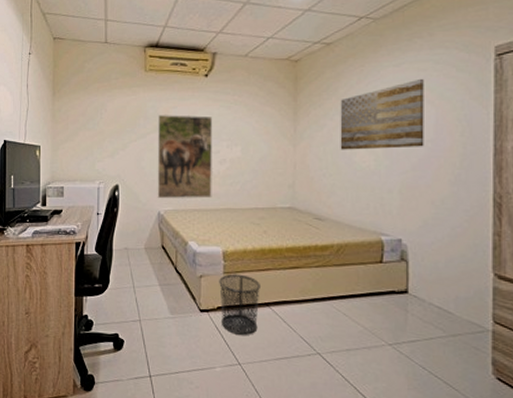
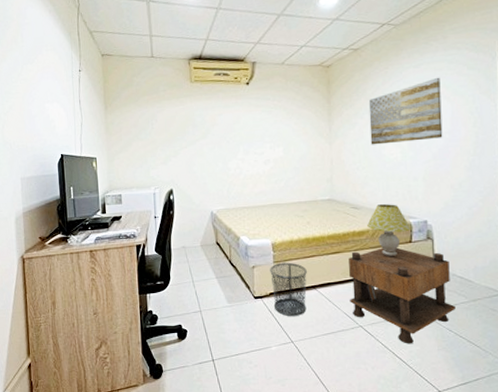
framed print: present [157,115,212,199] -> none [206,121,259,200]
nightstand: none [307,266,431,380] -> present [349,247,456,344]
table lamp: none [332,217,383,277] -> present [367,204,412,256]

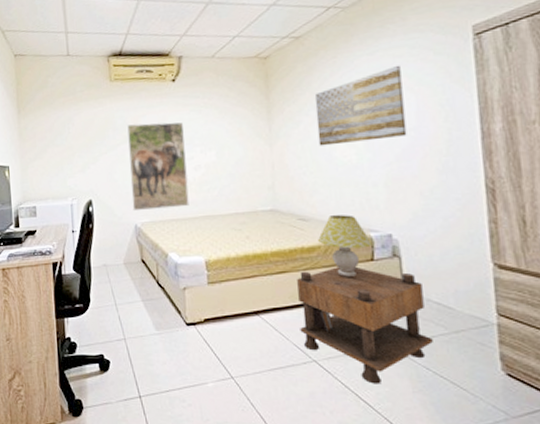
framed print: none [206,121,259,200] -> present [127,122,189,211]
trash can: present [270,262,307,316] -> none [204,283,248,347]

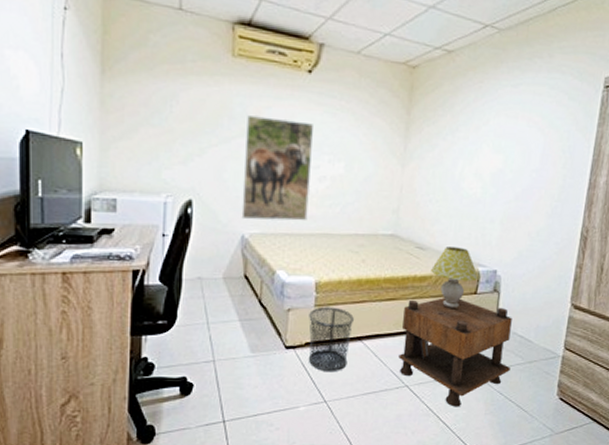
trash can: none [204,283,248,347] -> present [309,306,354,371]
wall art: present [314,65,407,146] -> none [449,103,538,177]

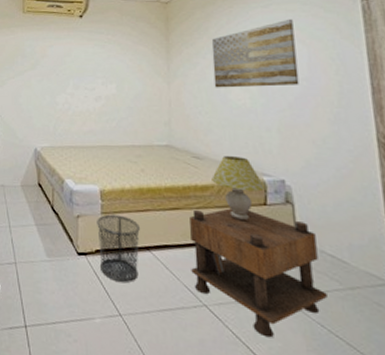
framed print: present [241,115,313,221] -> none [34,53,88,135]
wall art: none [449,103,538,177] -> present [211,18,300,88]

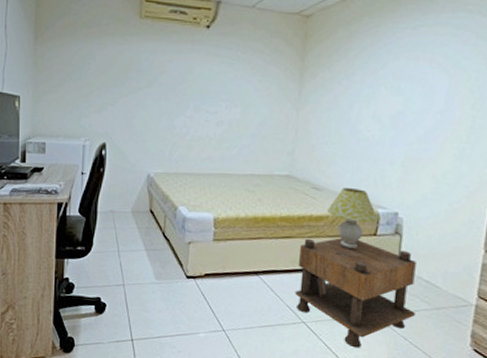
trash can: present [97,214,140,283] -> none [208,241,251,303]
wall art: present [211,18,300,88] -> none [345,44,441,119]

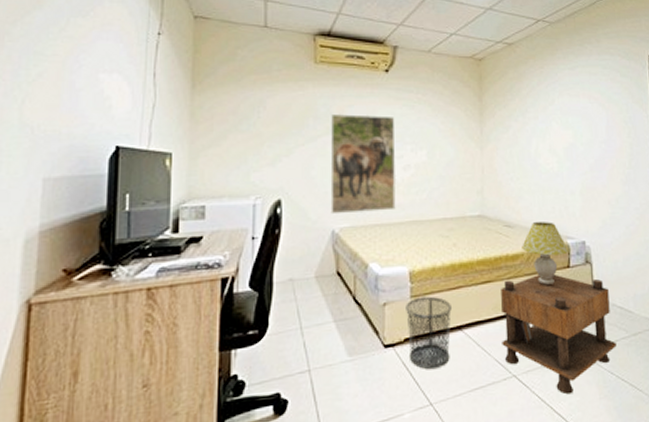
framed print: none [147,69,211,162] -> present [330,114,396,215]
trash can: none [208,241,251,303] -> present [406,296,452,369]

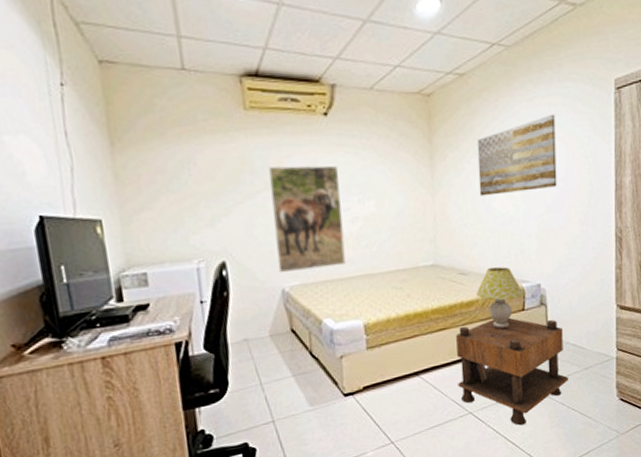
trash can: present [406,296,452,369] -> none [362,346,408,413]
wall art: none [523,82,599,153] -> present [476,114,557,197]

